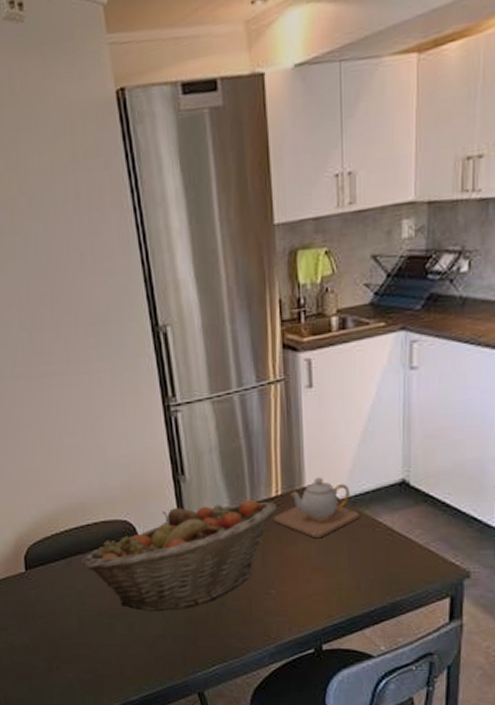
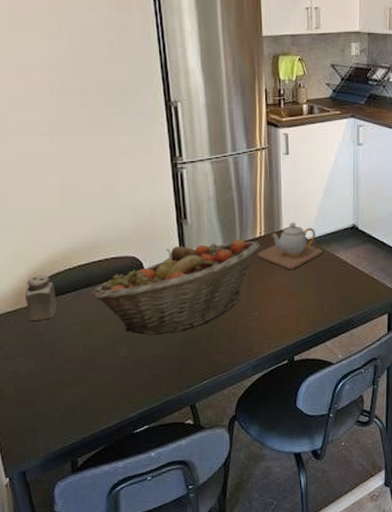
salt shaker: none [13,541,47,591] -> present [26,275,57,322]

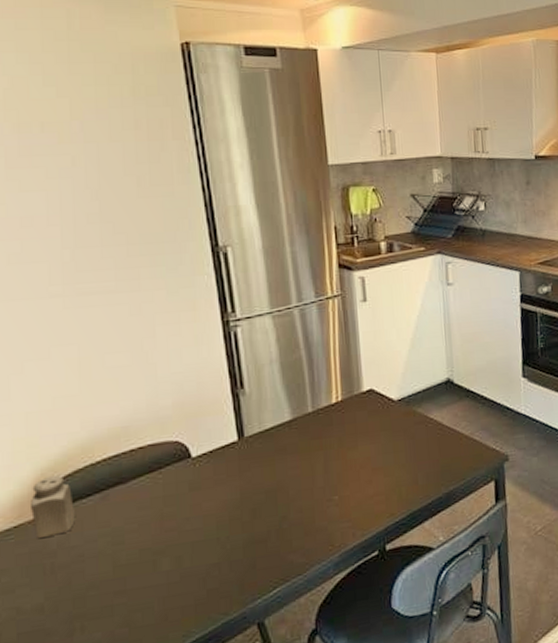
fruit basket: present [90,240,260,336] -> none [120,407,337,540]
teapot: present [258,222,323,270] -> none [334,381,413,440]

